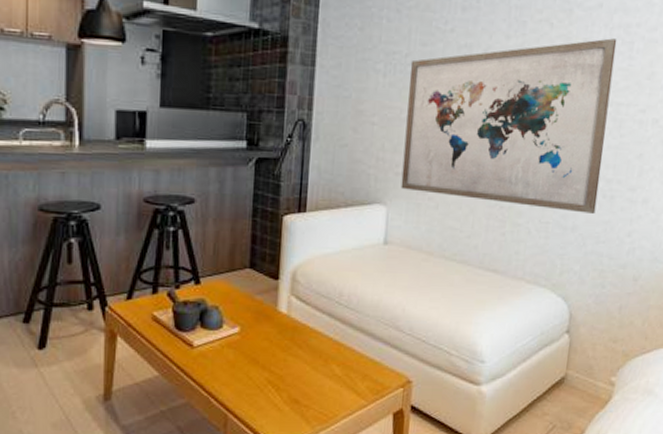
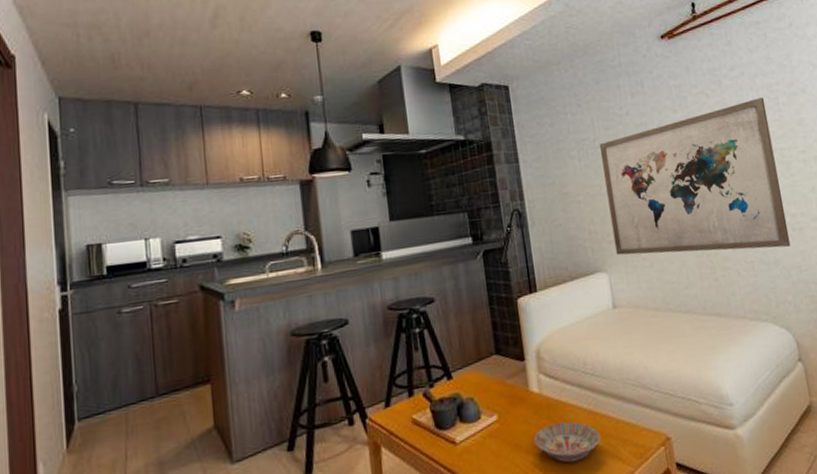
bowl: none [273,347,341,386] -> present [534,421,601,463]

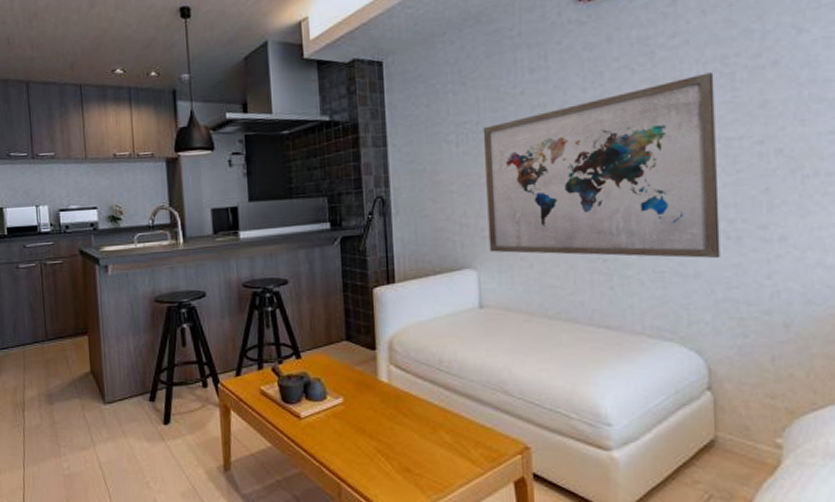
bowl: present [534,421,601,463] -> none [379,415,450,454]

